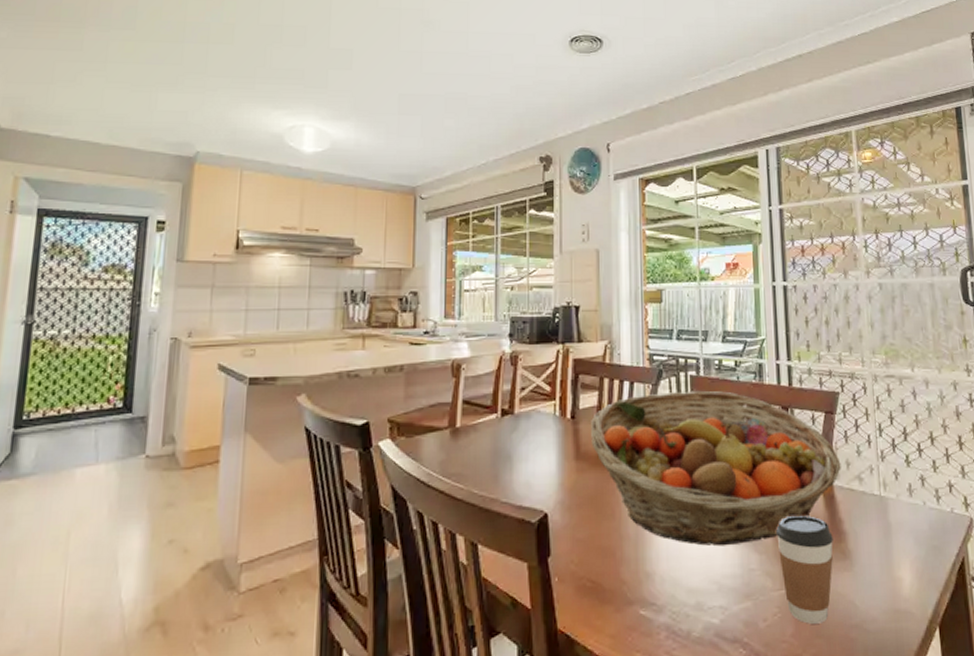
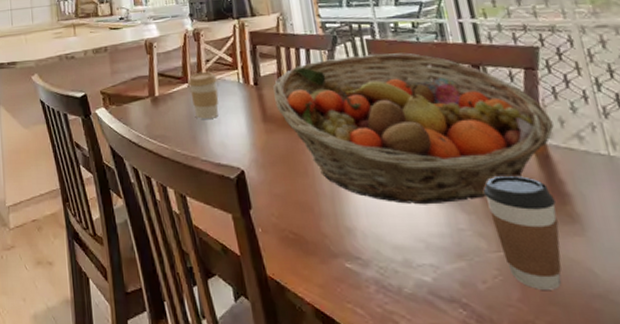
coffee cup: none [497,400,532,455] -> present [188,71,219,119]

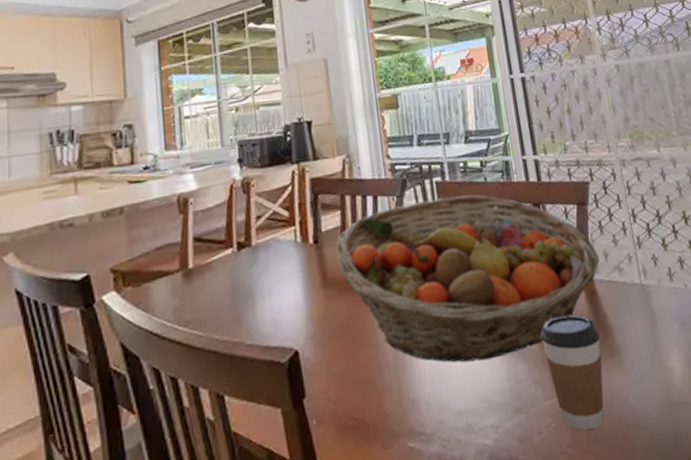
coffee cup: present [188,71,219,119] -> none [232,230,271,293]

